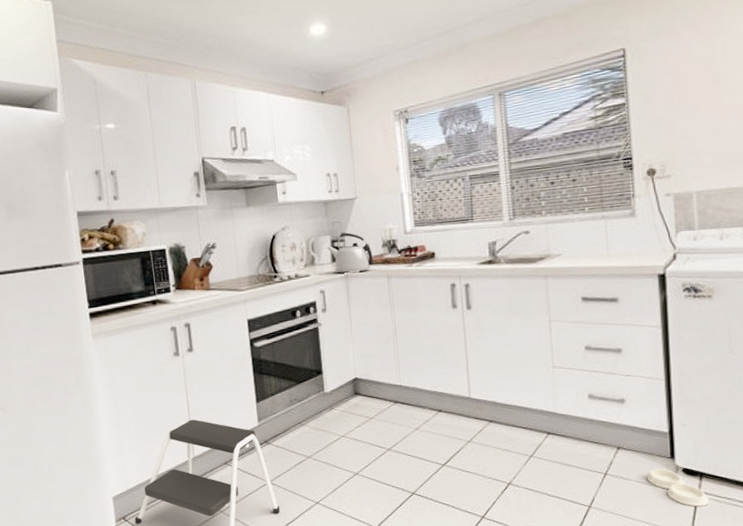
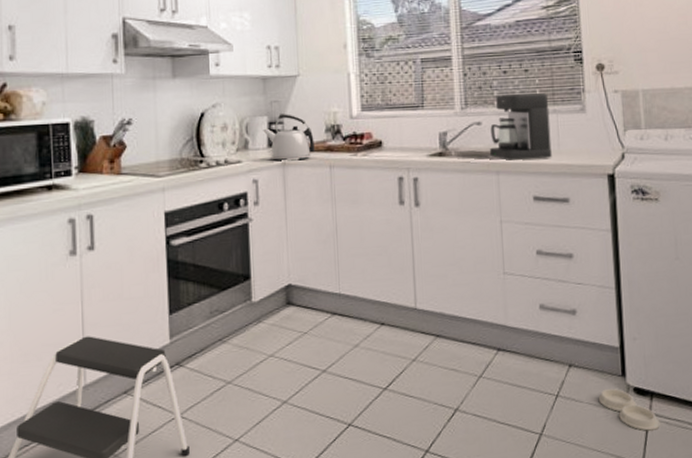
coffee maker: none [537,200,601,265] -> present [489,93,552,161]

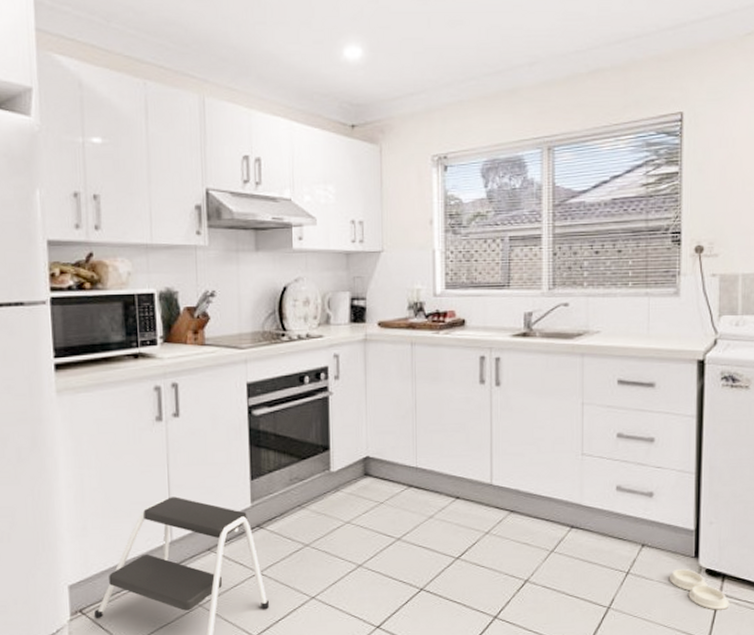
kettle: present [263,114,315,161] -> none [345,290,397,337]
coffee maker: present [489,93,552,161] -> none [575,275,641,343]

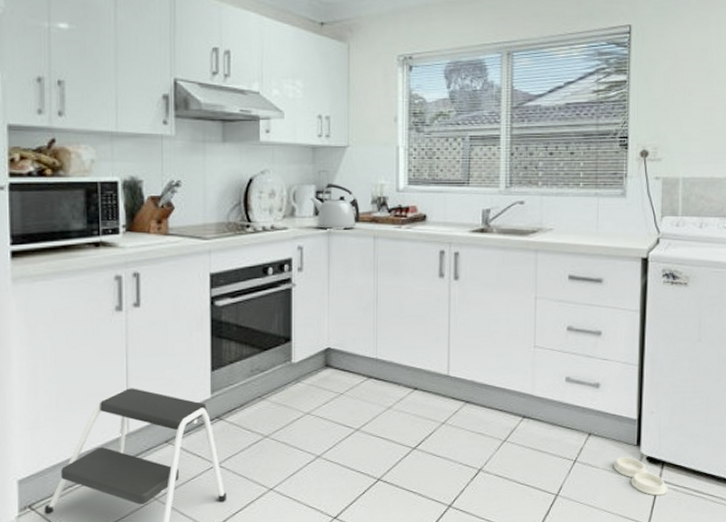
kettle: none [345,290,397,337] -> present [310,184,360,230]

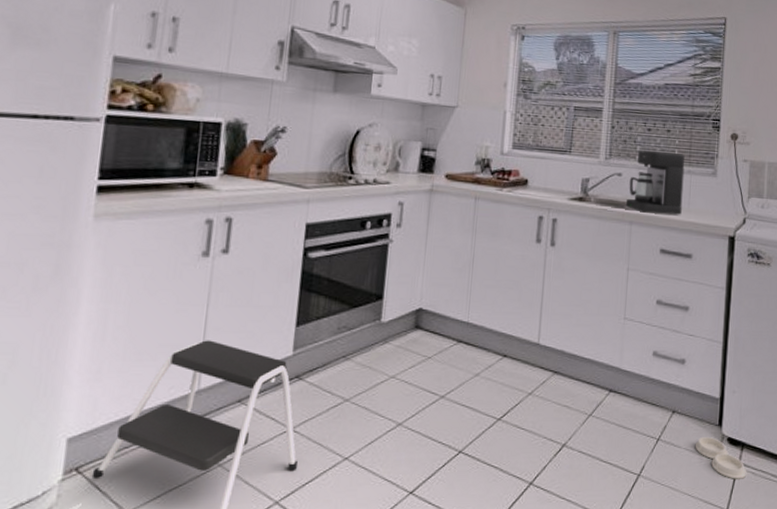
kettle: present [310,184,360,230] -> none [415,141,464,189]
coffee maker: none [529,175,591,240] -> present [625,150,685,215]

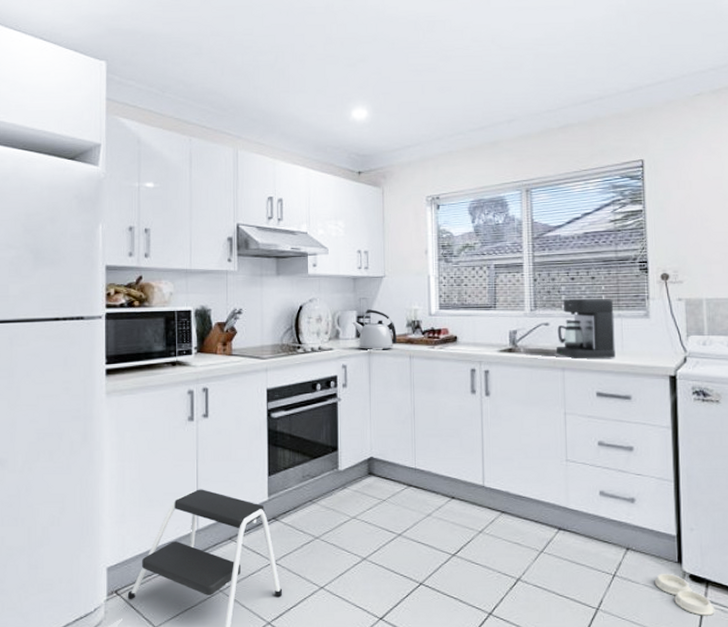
kettle: none [415,141,464,189] -> present [352,309,397,350]

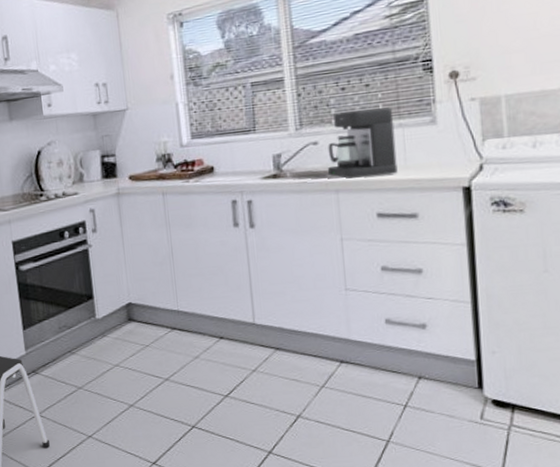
kettle: present [352,309,397,350] -> none [96,146,147,191]
pet bowl: present [654,573,715,616] -> none [451,400,523,442]

